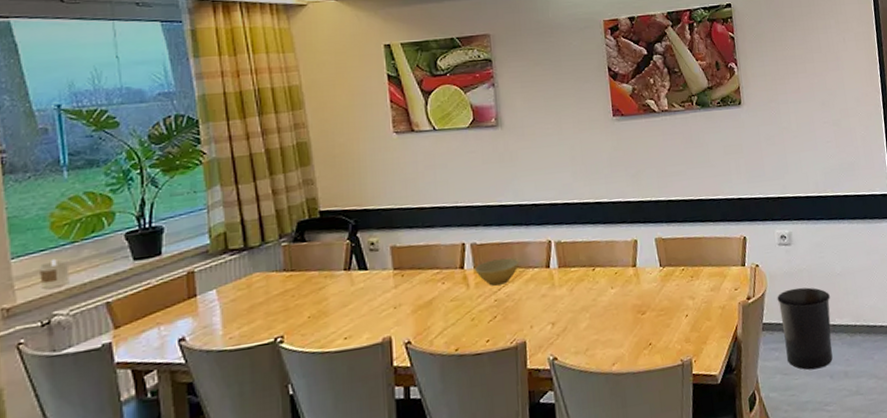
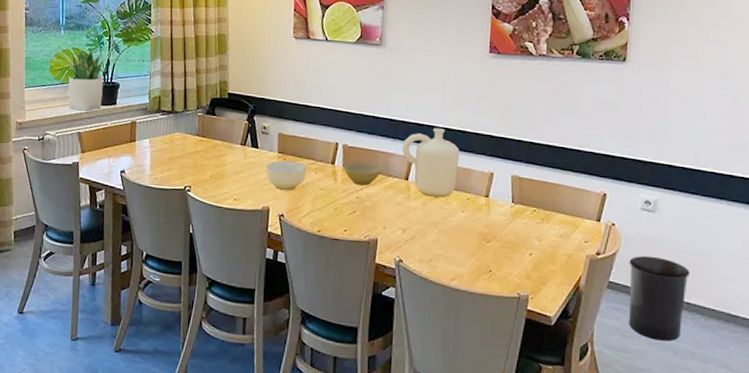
candle: present [40,258,70,289] -> none [40,93,59,114]
planter: none [81,184,139,275] -> present [68,46,105,111]
bowl: none [381,275,433,313] -> present [266,161,308,190]
water jug: none [537,204,601,280] -> present [401,128,460,198]

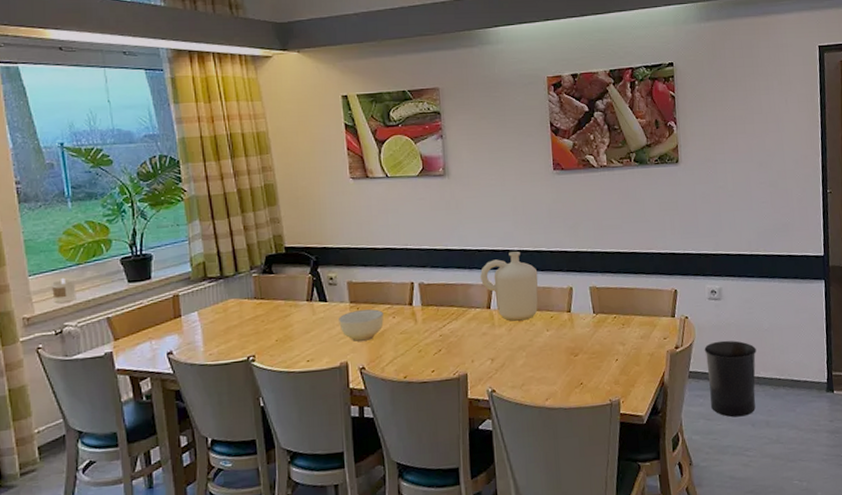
candle: none [40,93,59,114] -> present [52,277,76,303]
planter: present [68,46,105,111] -> none [84,215,132,293]
bowl: present [344,162,382,186] -> none [423,298,463,322]

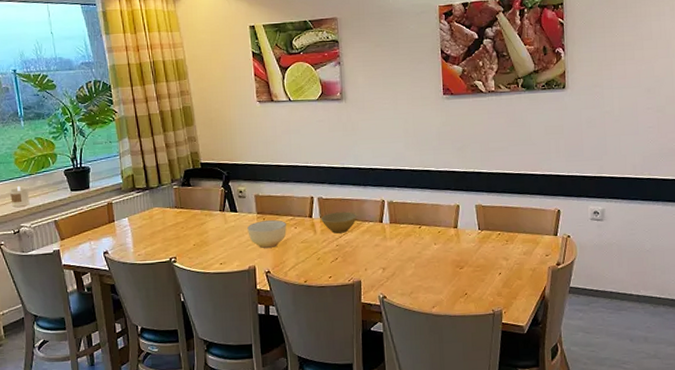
bowl: none [423,298,463,322] -> present [321,212,358,234]
water jug: present [479,251,539,321] -> none [373,171,427,235]
waste bin: present [704,340,756,417] -> none [585,259,637,332]

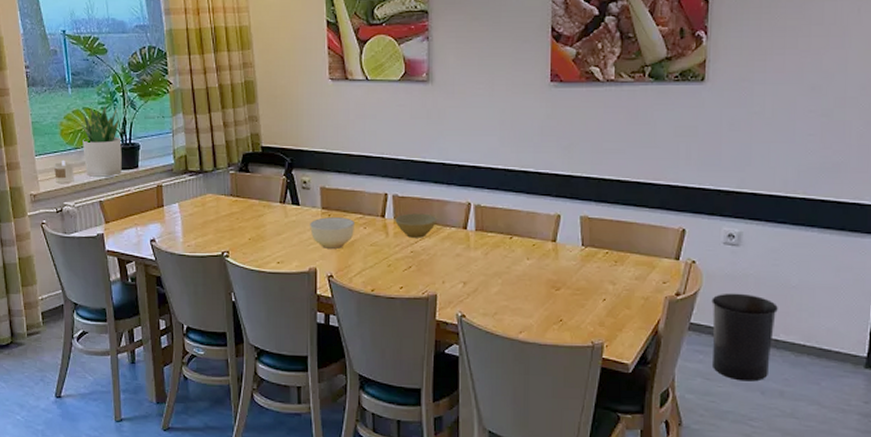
planter: none [34,133,74,199] -> present [81,104,122,177]
waste bin: none [585,259,637,332] -> present [711,293,778,382]

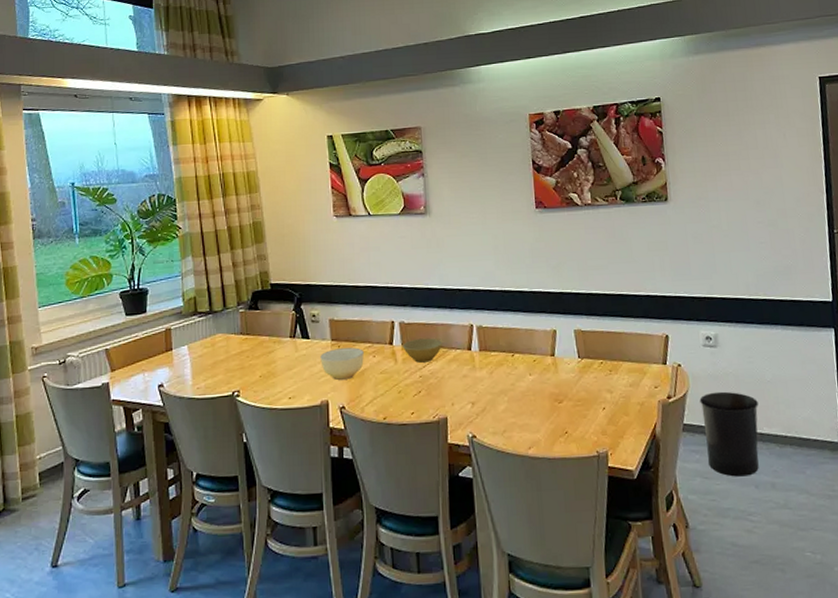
candle: present [54,159,74,183] -> none [58,309,80,334]
planter: present [81,104,122,177] -> none [88,251,130,325]

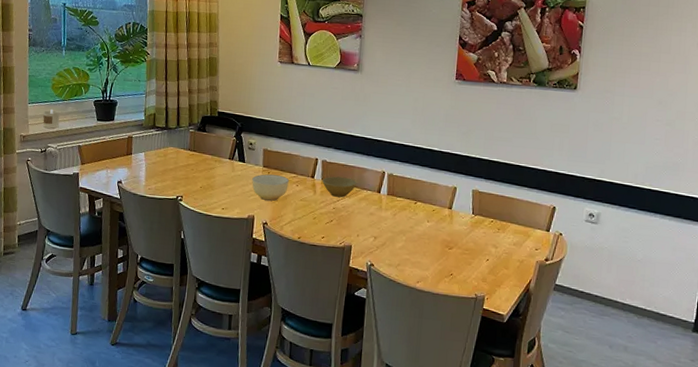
candle: none [58,309,80,334] -> present [43,108,60,129]
waste bin: present [699,391,759,477] -> none [572,262,626,337]

